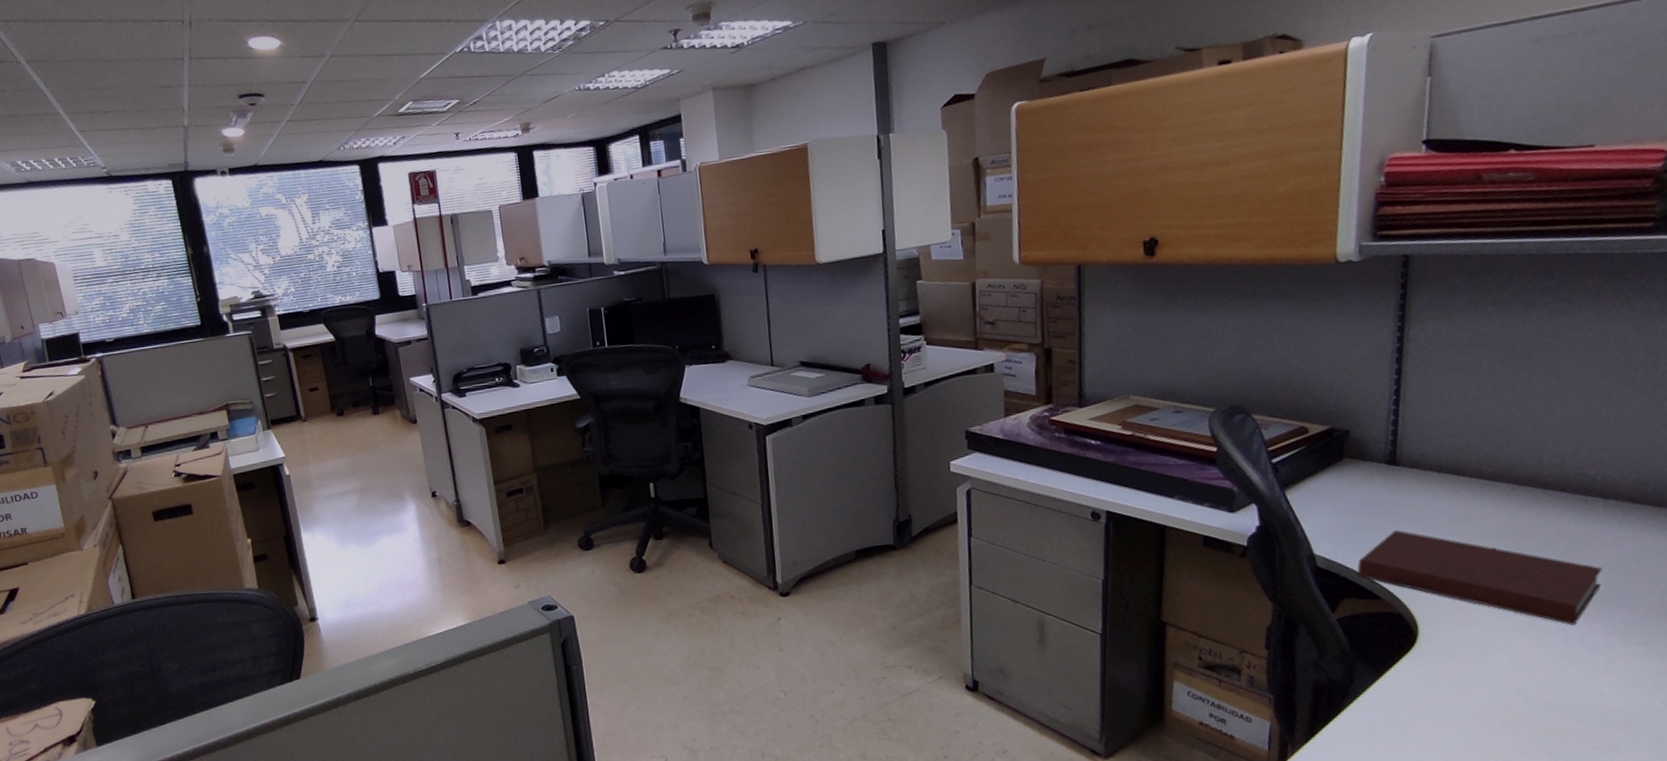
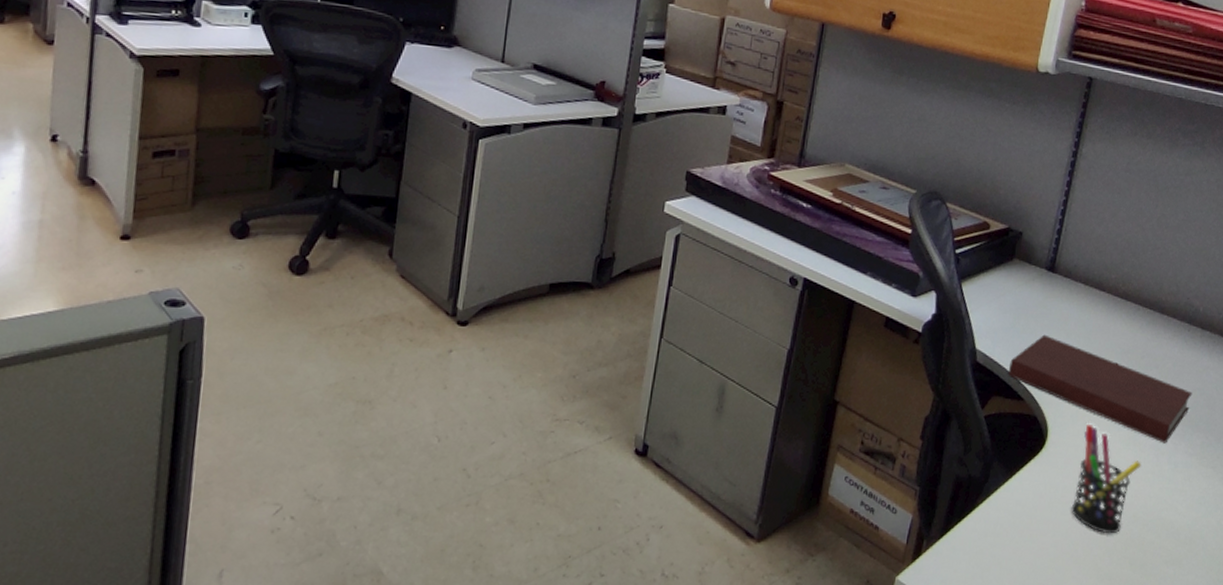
pen holder: none [1461,614,1546,725] -> present [1071,423,1142,534]

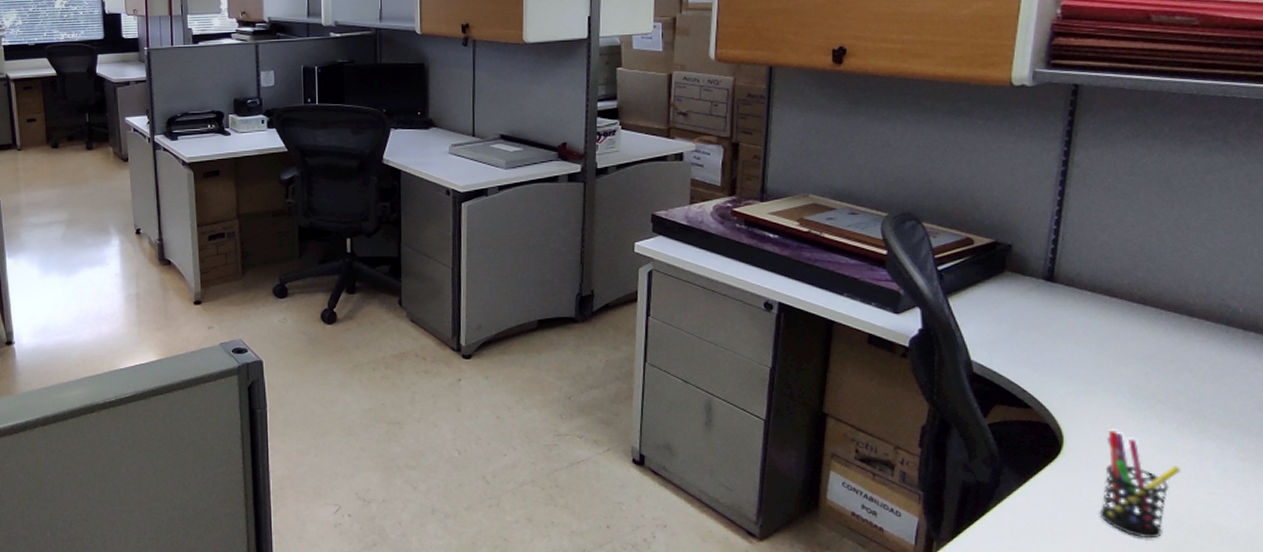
notebook: present [1008,334,1193,443] -> none [1010,343,1239,448]

